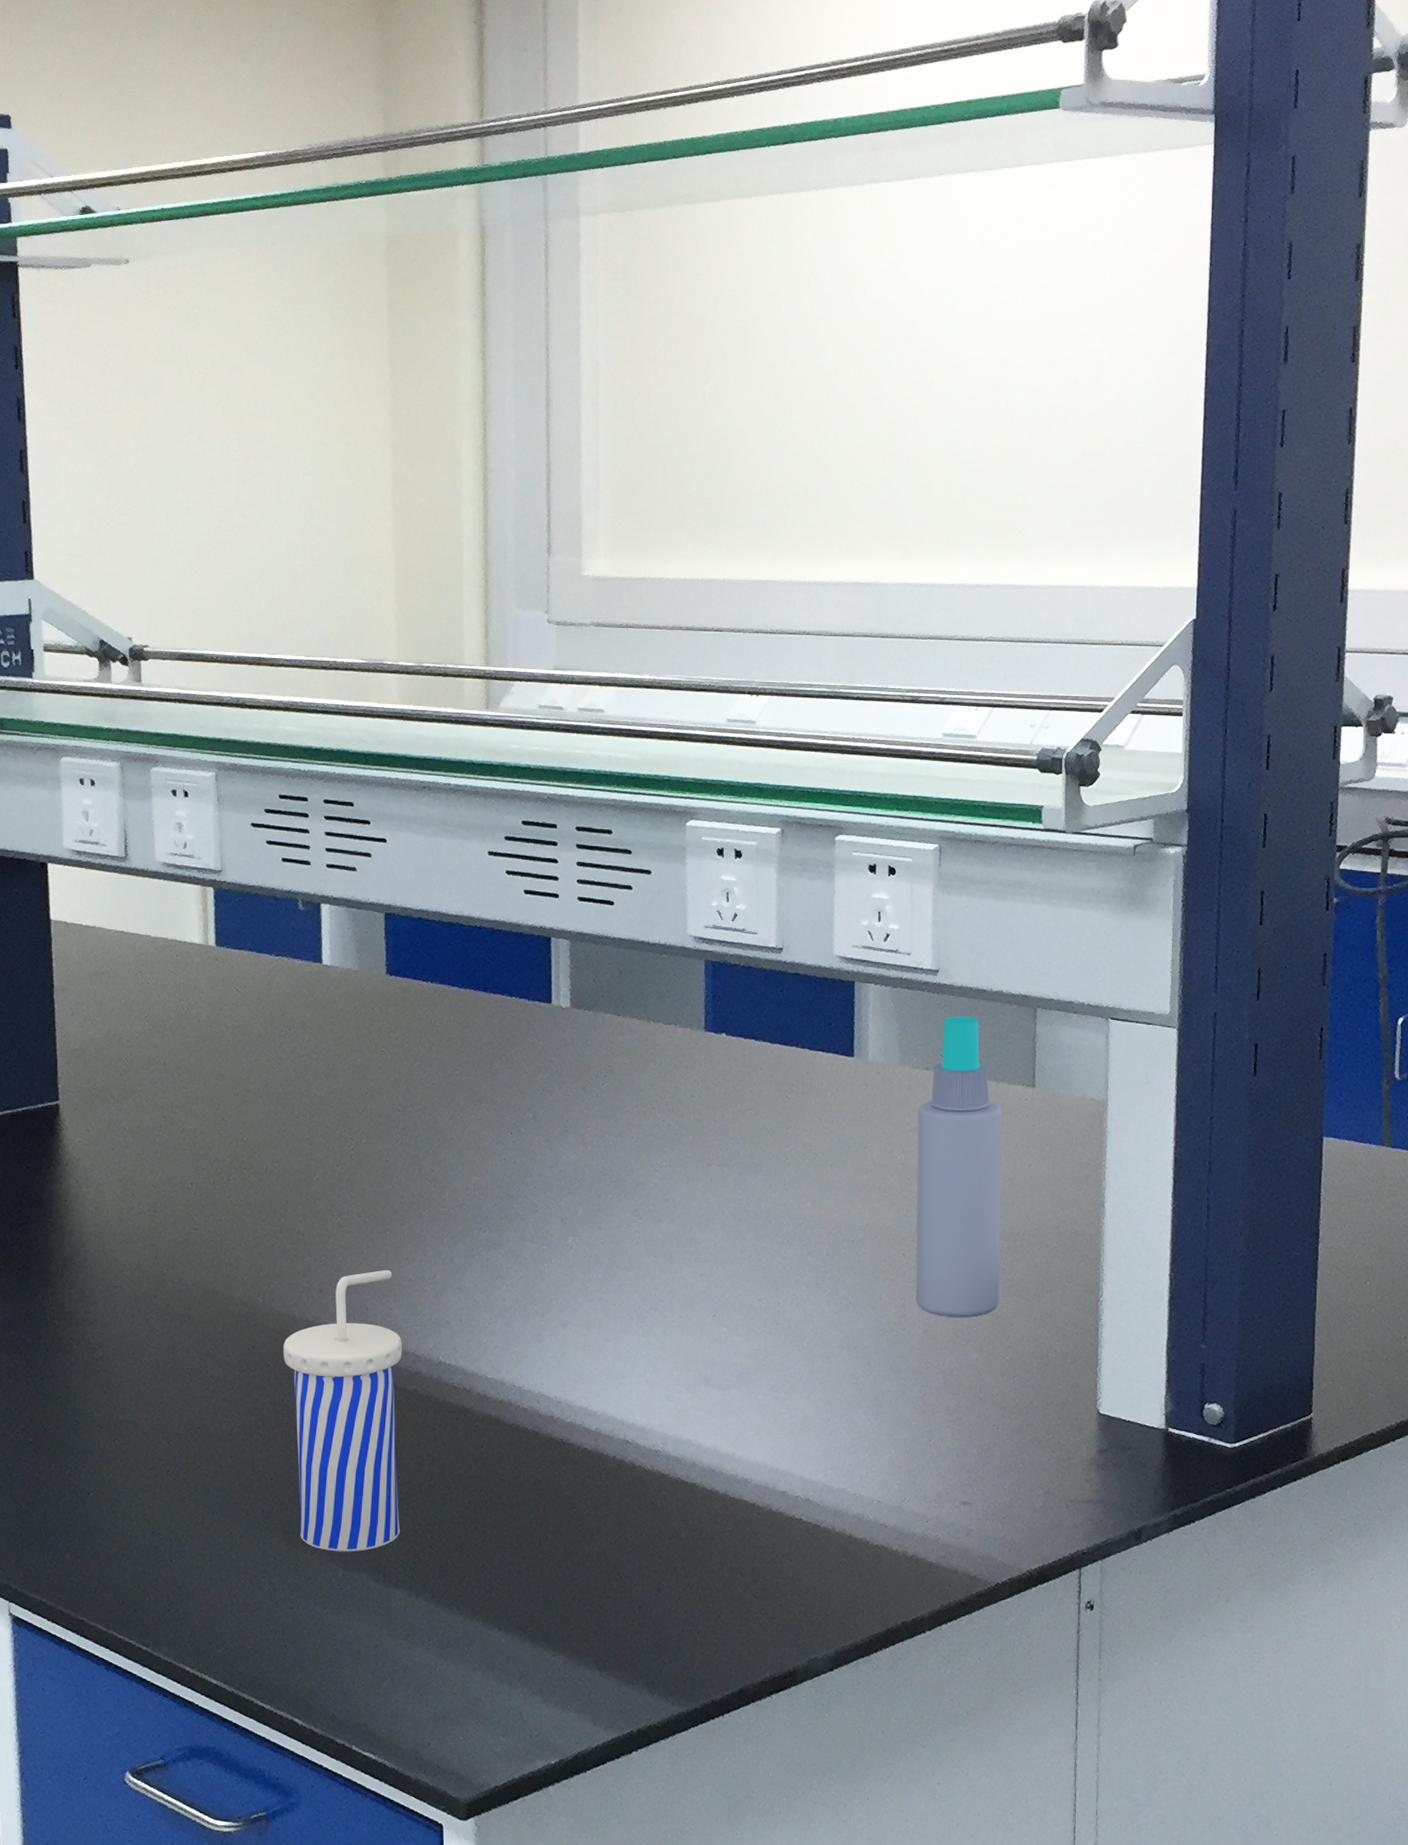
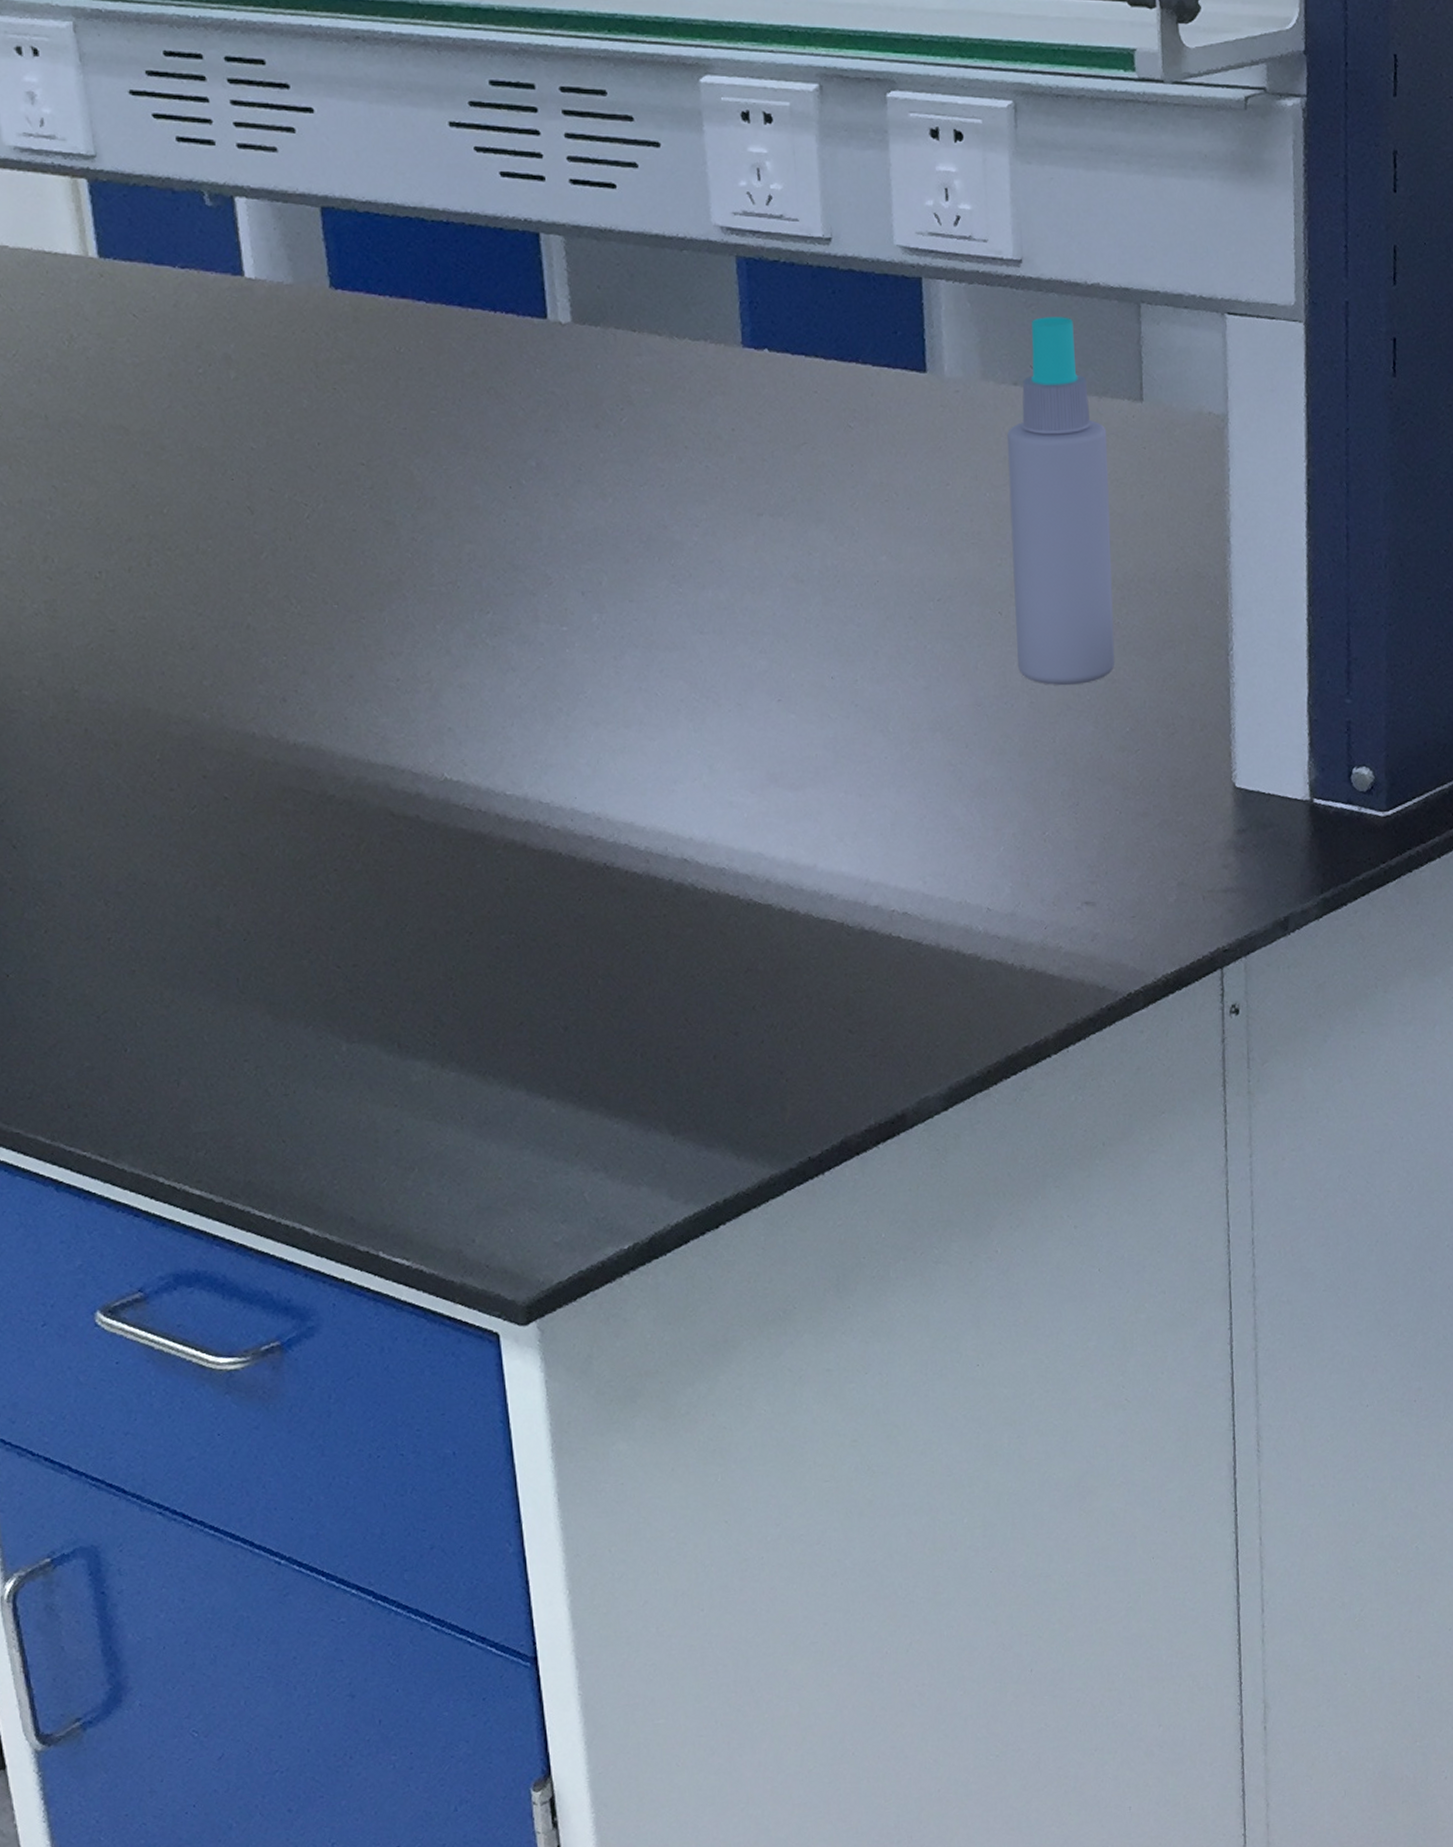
beverage cup: present [283,1269,402,1552] -> none [242,668,414,1022]

